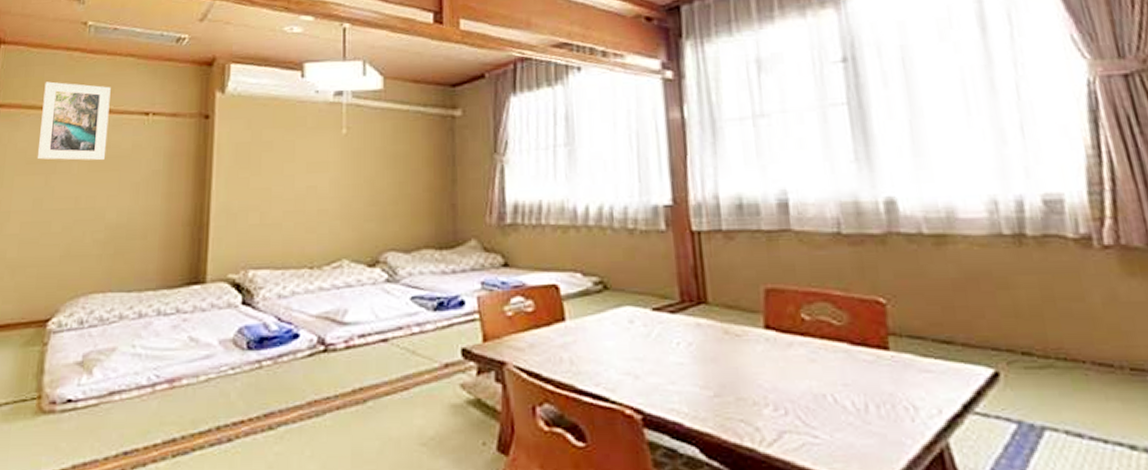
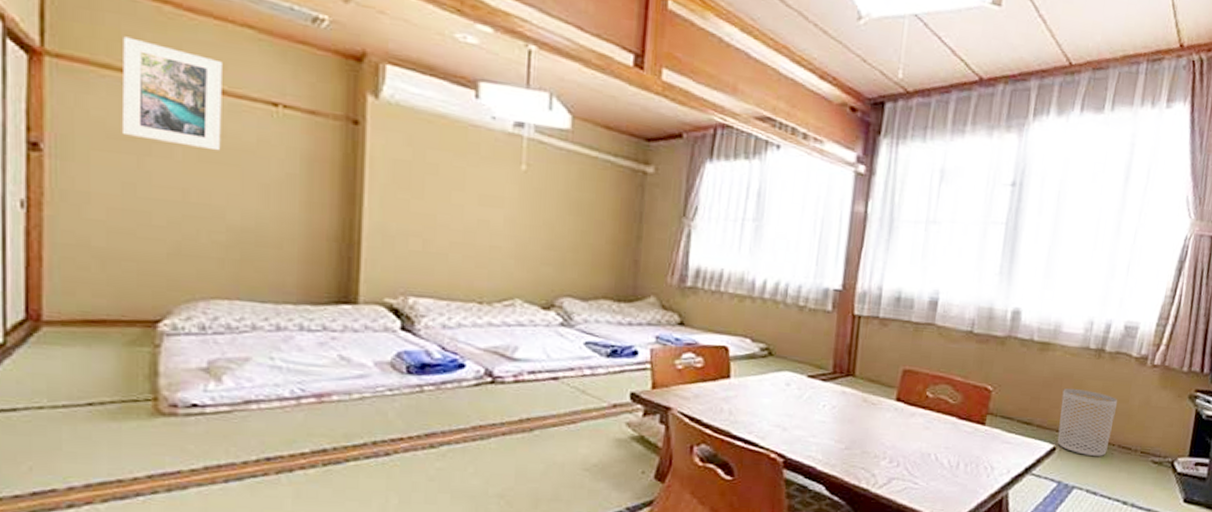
waste bin: none [983,290,1077,380] -> present [1057,389,1118,456]

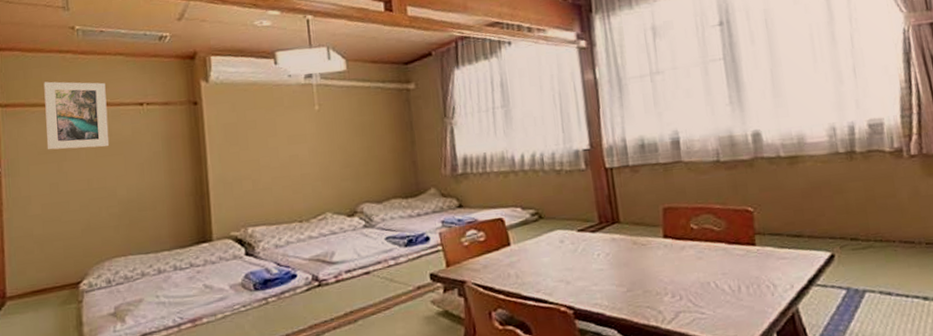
waste bin: present [1057,389,1118,456] -> none [824,193,889,257]

